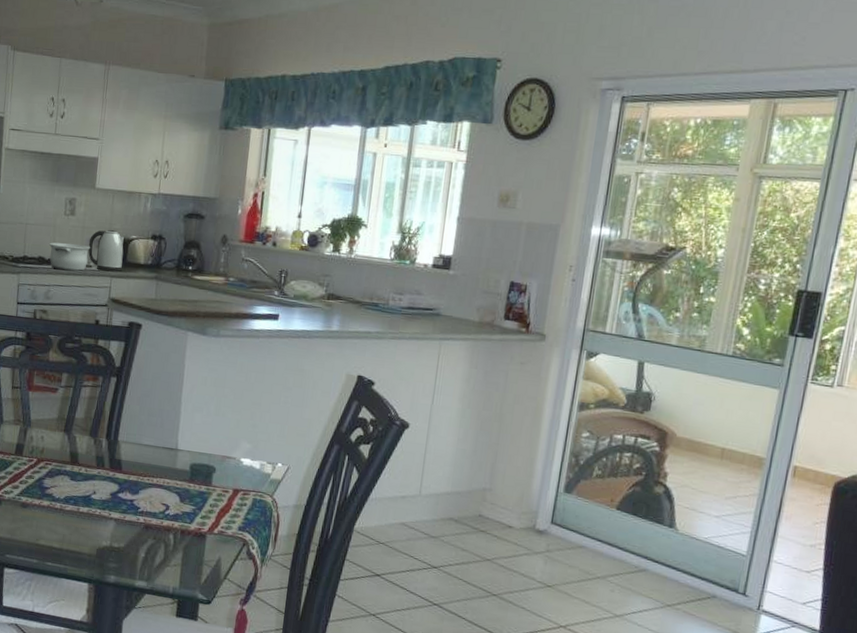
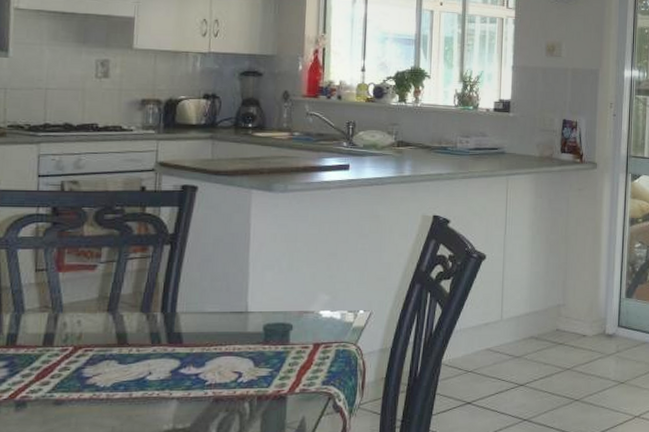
cooking pot: present [48,242,90,271] -> none [77,107,130,137]
kettle: present [88,229,125,272] -> none [127,90,172,134]

